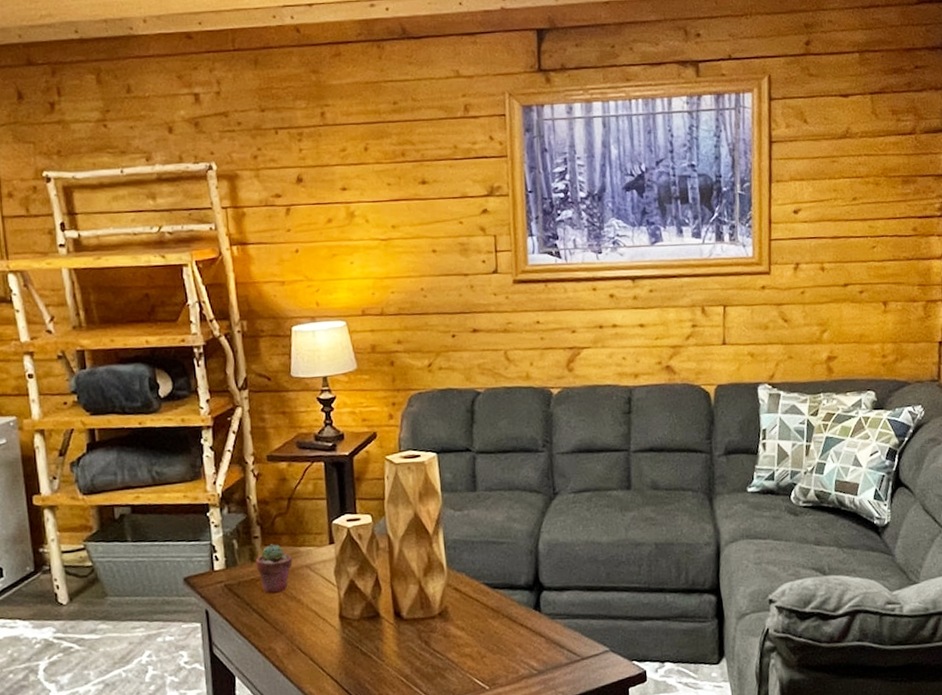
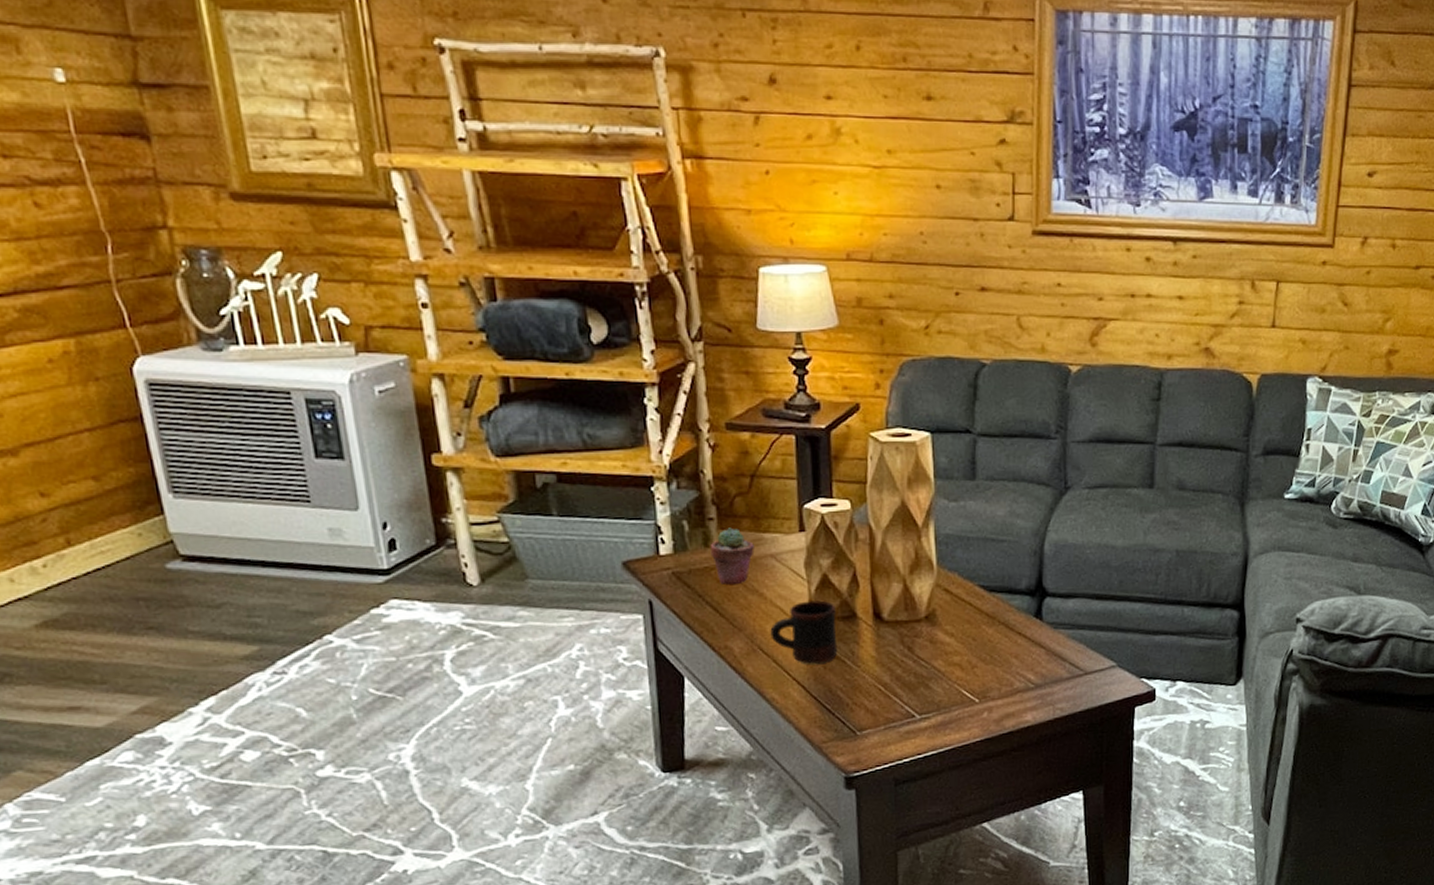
mug: none [307,603,365,661] -> present [770,600,838,664]

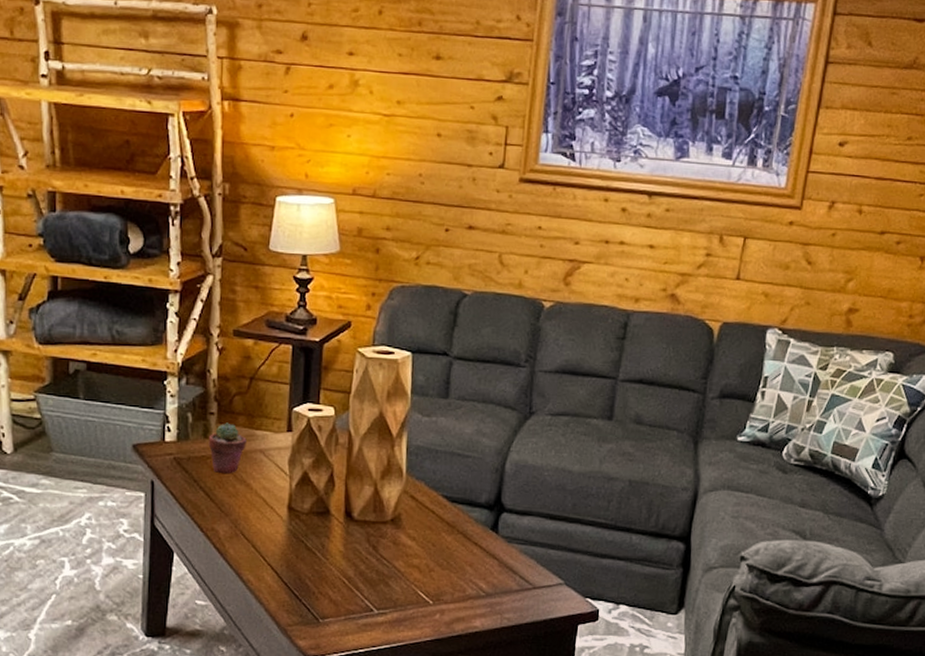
mug: present [770,600,838,664] -> none [252,495,312,553]

